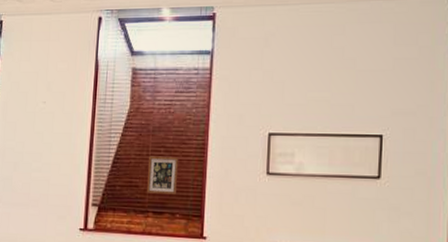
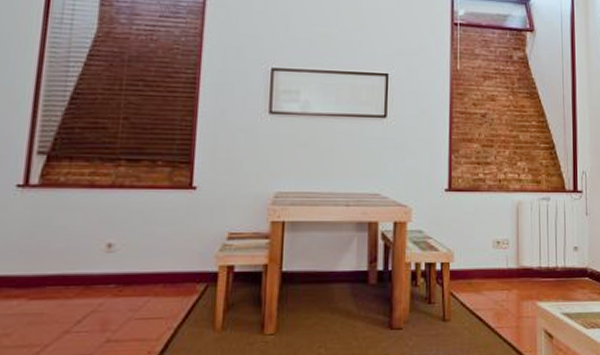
picture frame: present [147,156,179,195] -> none [119,91,163,138]

